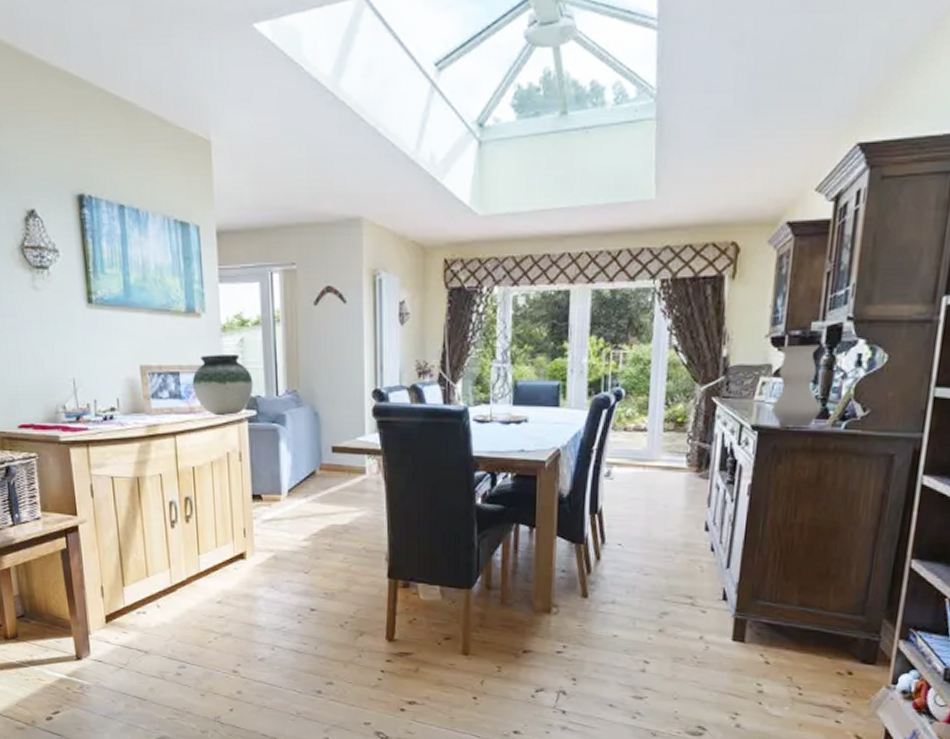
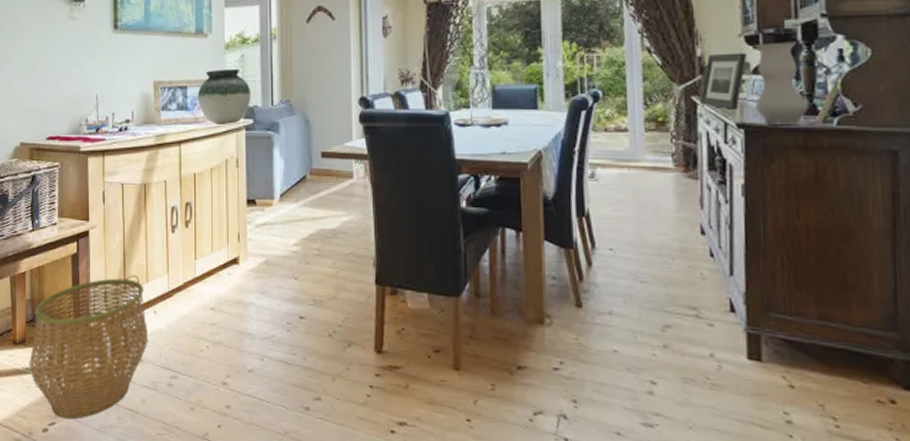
basket: none [24,570,153,708] -> present [29,275,149,420]
picture frame: none [720,354,770,412] -> present [700,52,747,110]

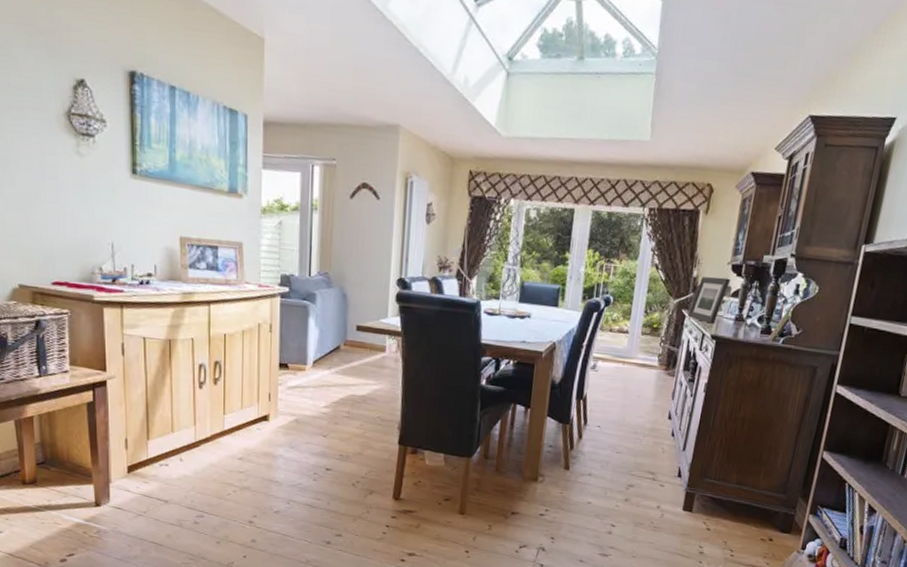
basket: present [29,275,149,420] -> none [42,425,174,551]
vase: present [197,69,251,126] -> none [229,233,288,291]
vase: present [753,41,809,126] -> none [728,272,769,341]

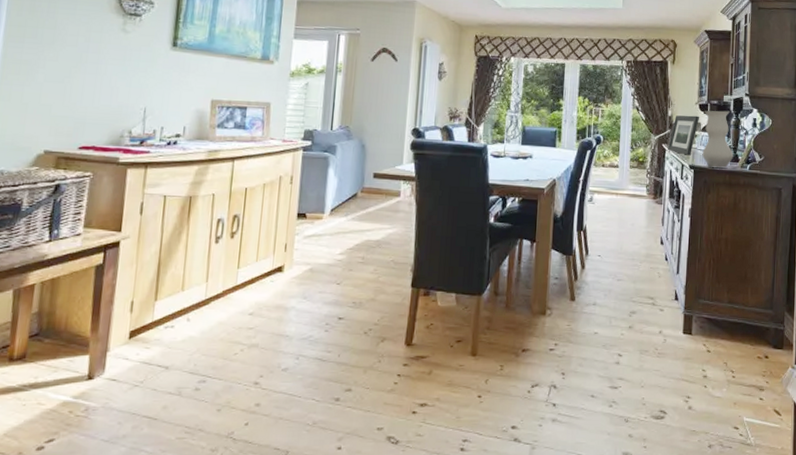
vase: none [728,272,769,341] -> present [702,110,734,169]

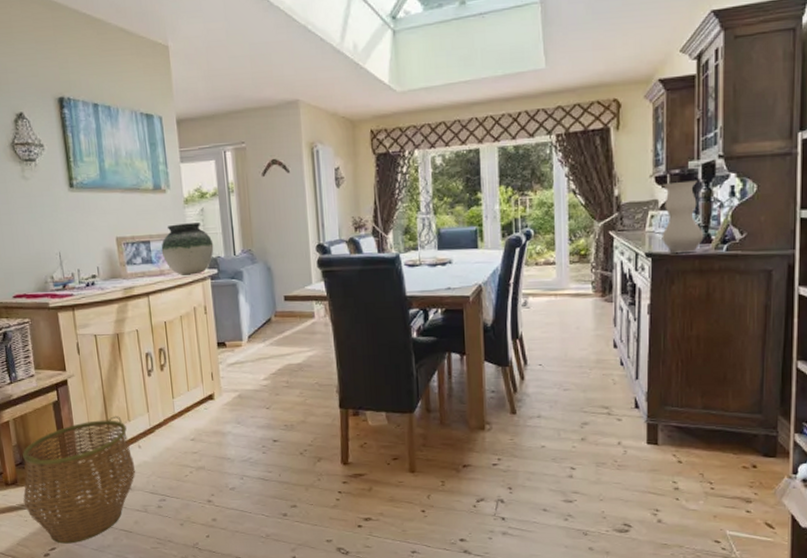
basket: none [27,284,178,434] -> present [22,416,136,544]
vase: none [257,94,312,145] -> present [161,223,214,277]
picture frame: present [668,115,699,156] -> none [616,191,656,242]

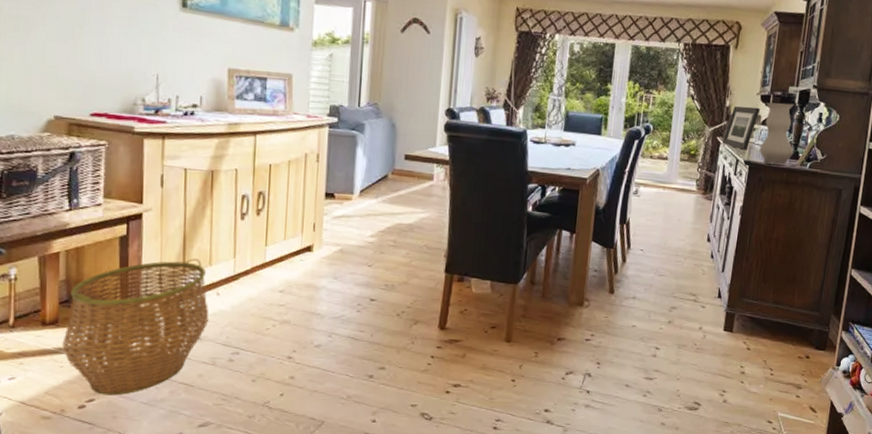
vase: present [161,223,214,277] -> none [278,65,338,121]
picture frame: none [616,191,656,242] -> present [723,106,760,150]

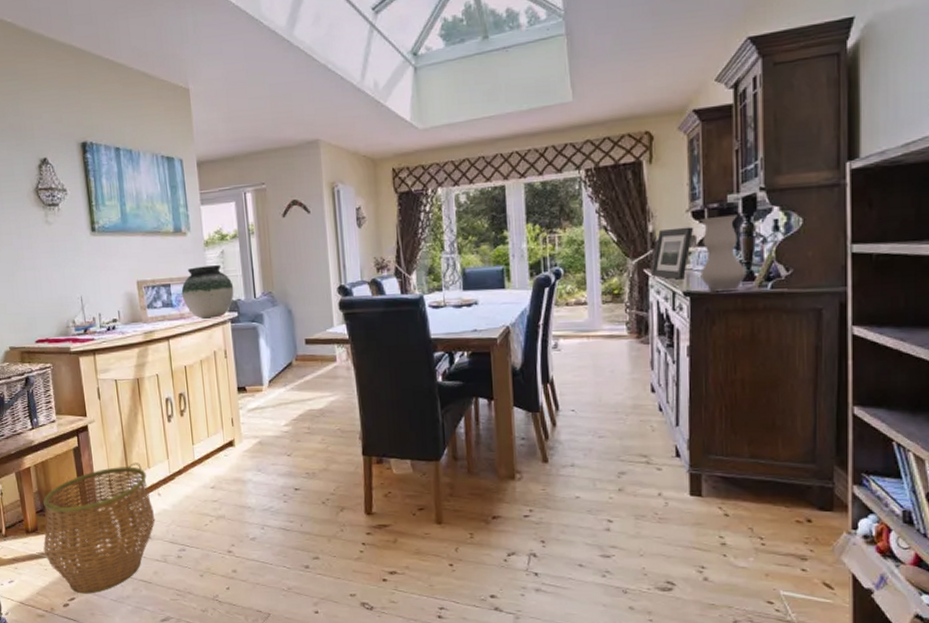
vase: none [278,65,338,121] -> present [181,265,234,320]

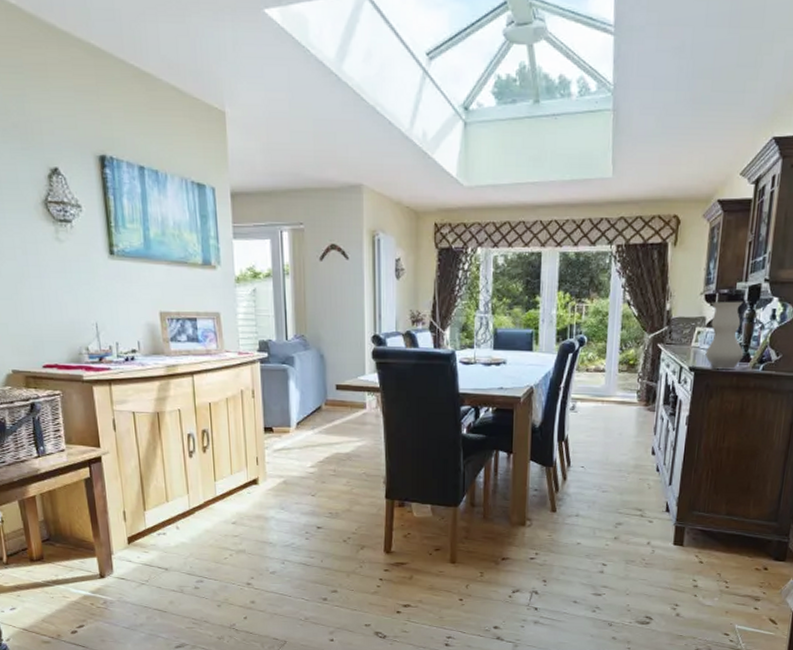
basket: present [42,463,156,594] -> none [49,496,173,622]
vase: present [181,265,234,320] -> none [208,303,265,358]
picture frame: present [652,227,693,280] -> none [664,308,704,356]

